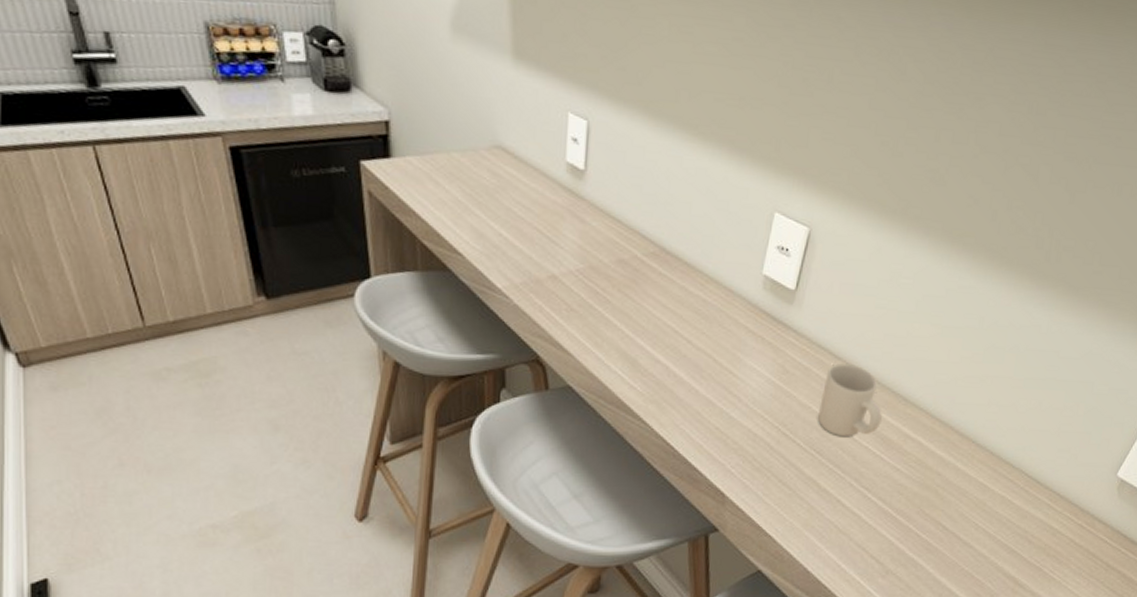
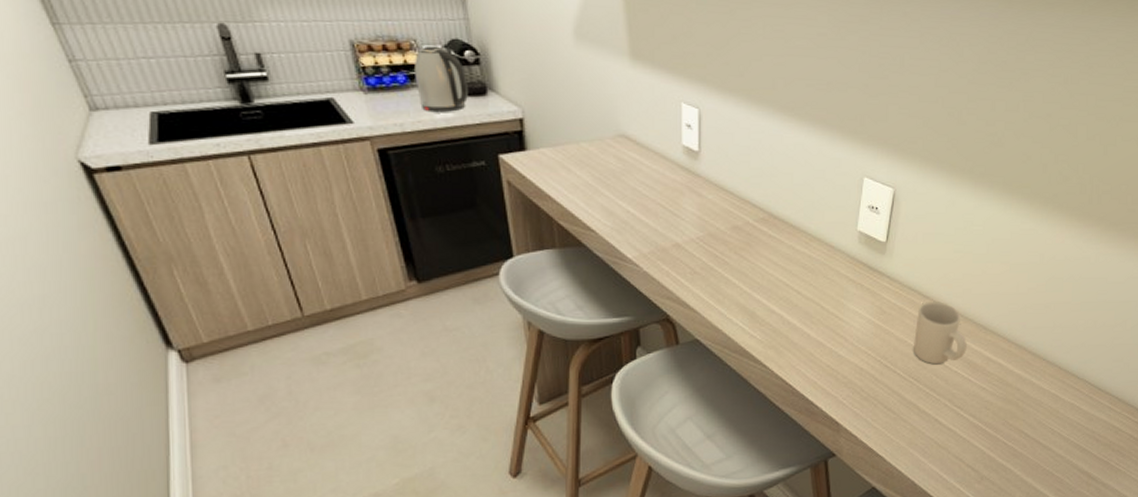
kettle: none [273,31,330,110] -> present [415,45,468,113]

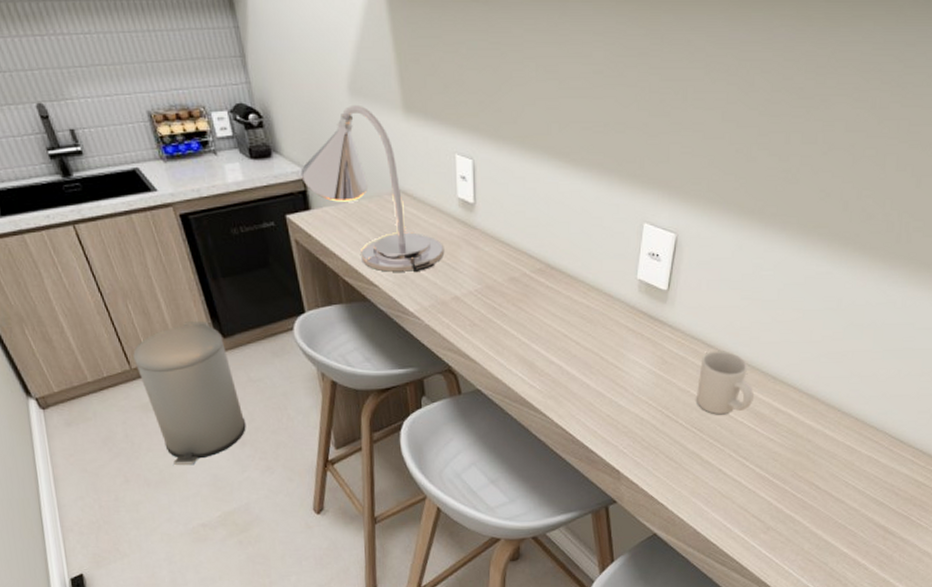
pedal bin: none [307,264,437,427] -> present [133,321,246,466]
kettle: present [415,45,468,113] -> none [205,111,255,177]
table lamp: none [518,48,666,218] -> present [301,104,443,273]

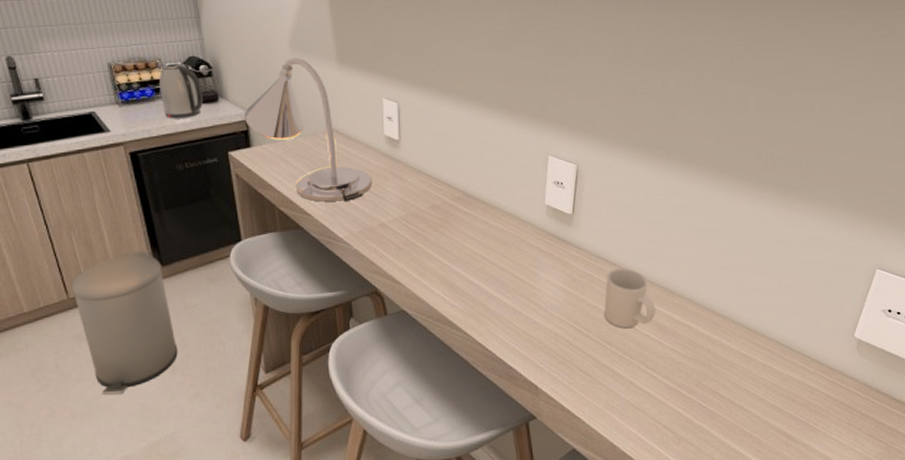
kettle: none [205,111,255,177] -> present [159,63,203,119]

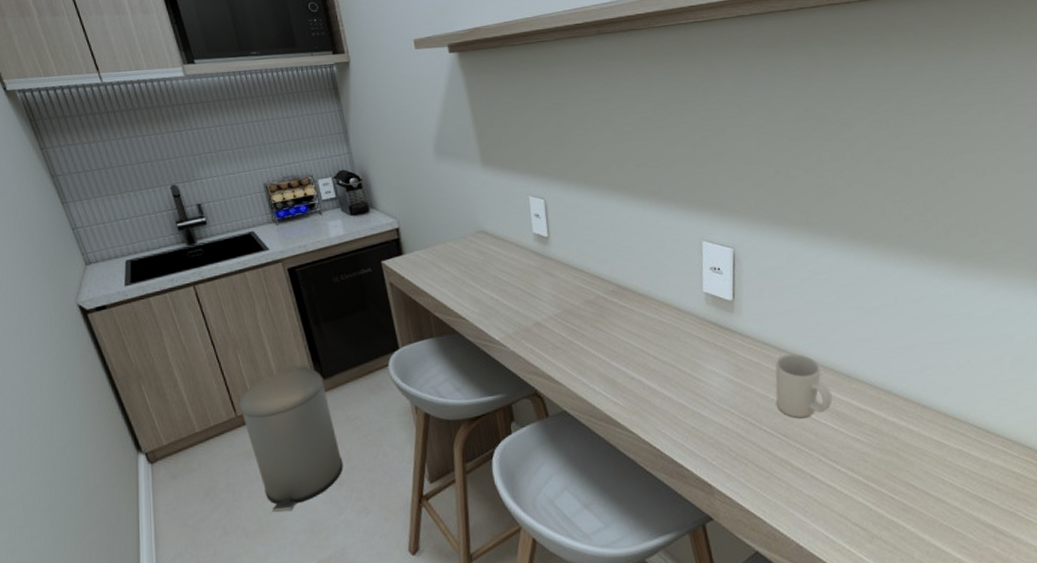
kettle: present [159,63,203,119] -> none [312,178,355,233]
table lamp: present [244,57,371,202] -> none [394,162,524,305]

